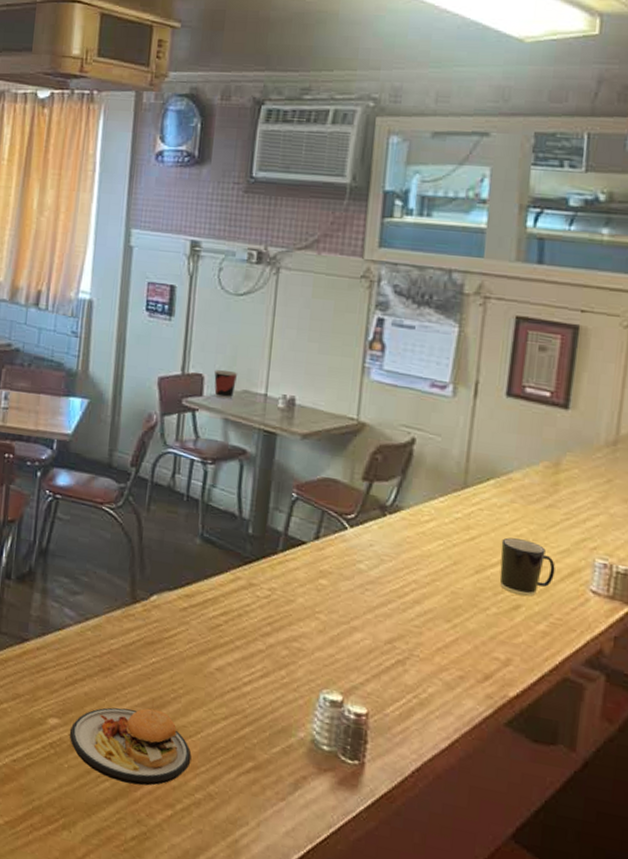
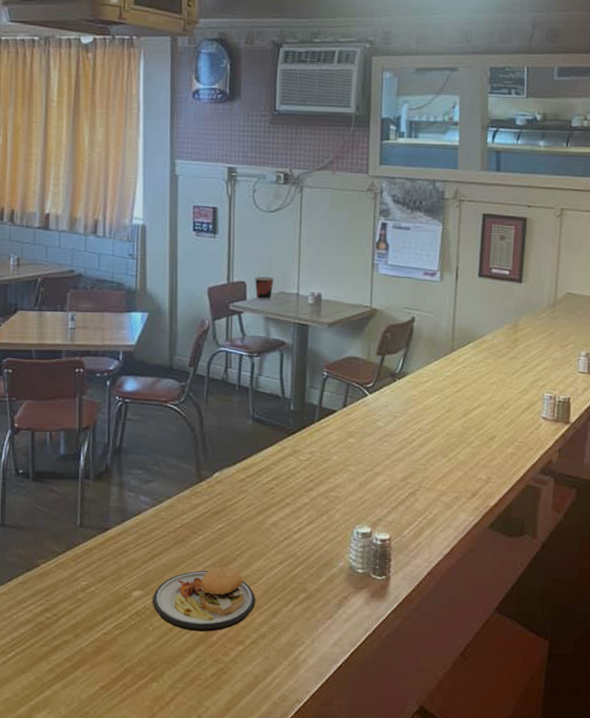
mug: present [499,537,555,596] -> none [479,386,518,428]

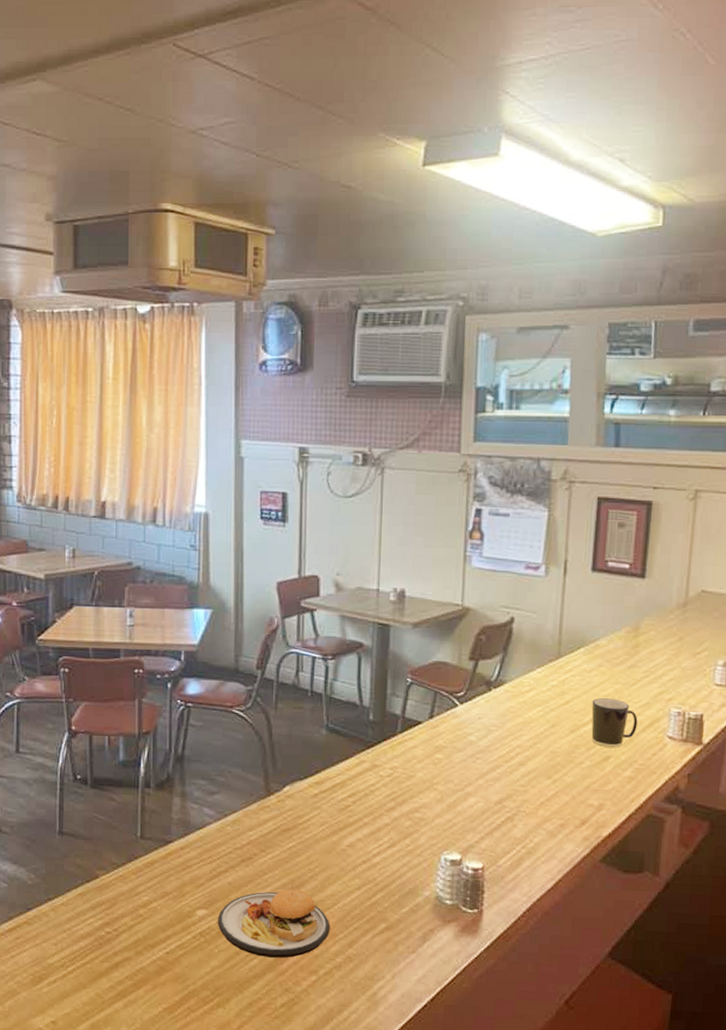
cup: present [255,276,275,301] -> none [329,569,351,598]
mug: none [479,386,518,428] -> present [591,698,638,747]

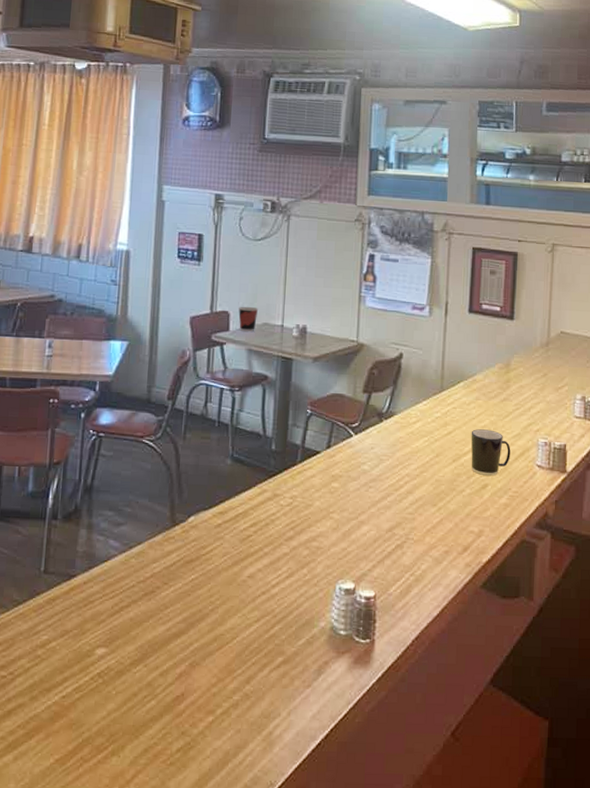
burger: present [217,879,330,958] -> none [116,613,229,698]
cup: none [329,569,351,598] -> present [238,306,259,333]

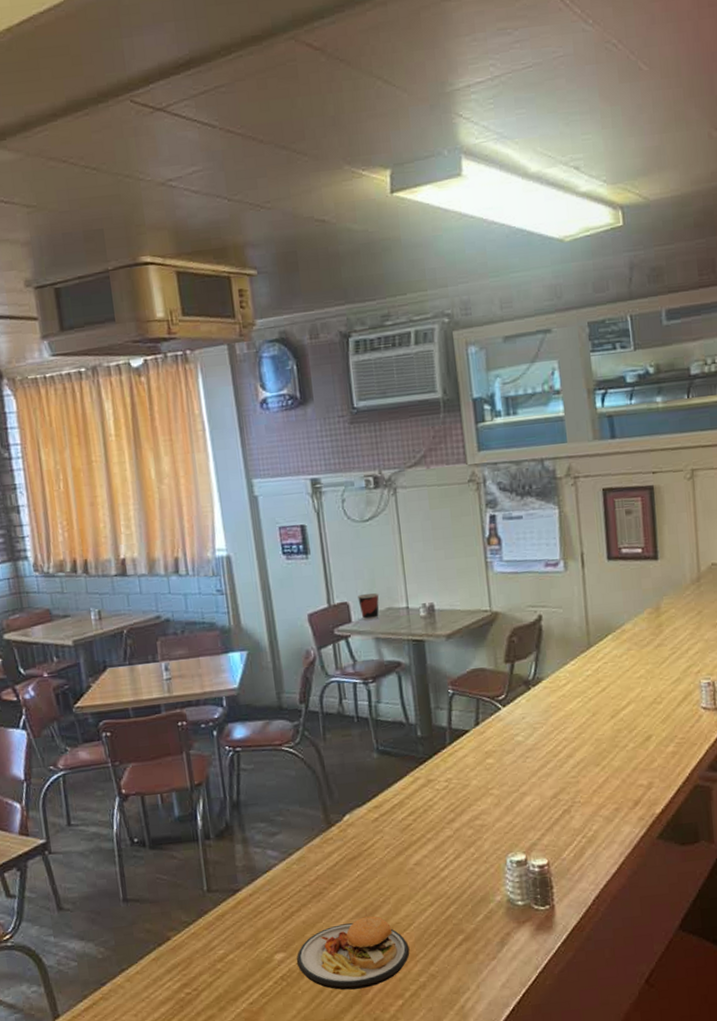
burger: none [116,613,229,698] -> present [296,907,410,990]
mug: present [470,429,511,476] -> none [626,679,673,727]

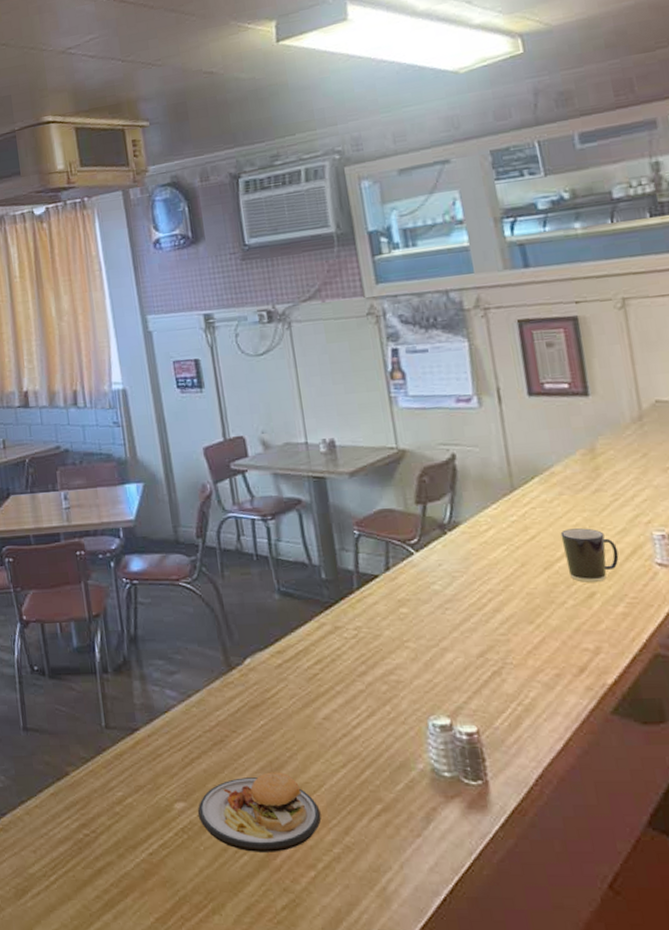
cup: present [358,593,379,621] -> none [254,427,277,456]
mug: none [626,679,673,727] -> present [560,528,619,582]

